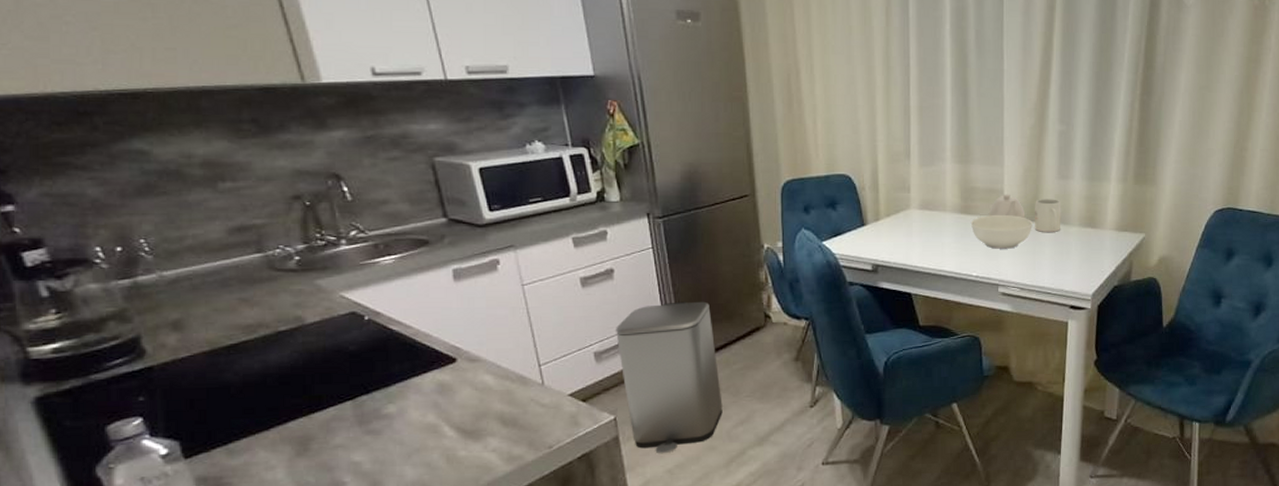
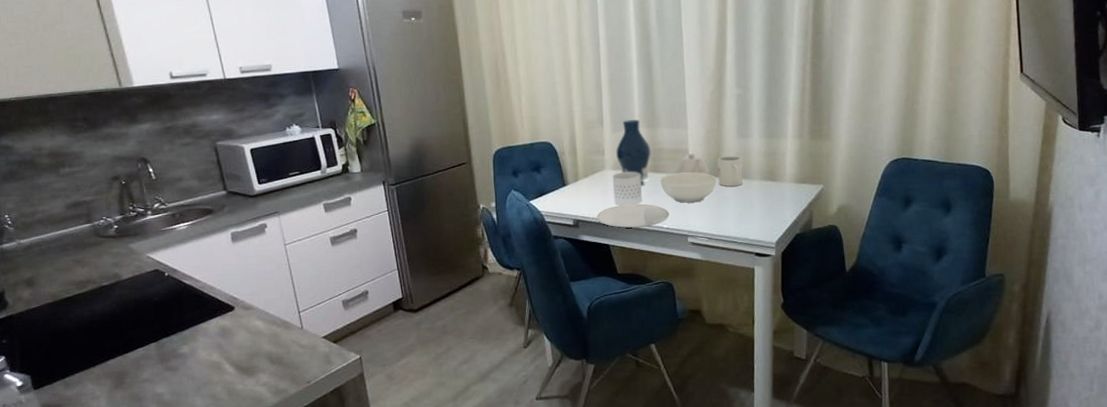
pedal bin: present [615,301,723,454] -> none [359,255,449,389]
plate: none [898,248,980,276] -> present [596,203,670,229]
mug: none [918,212,950,249] -> present [612,171,642,205]
vase: none [922,154,962,228] -> present [615,120,651,185]

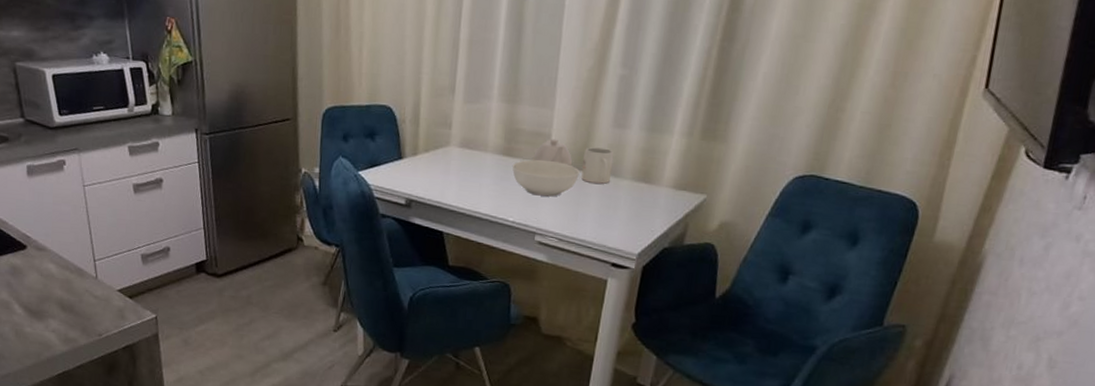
plate: present [596,203,670,229] -> none [432,188,518,218]
mug: present [612,171,642,205] -> none [455,151,491,191]
vase: present [615,120,651,185] -> none [464,90,507,169]

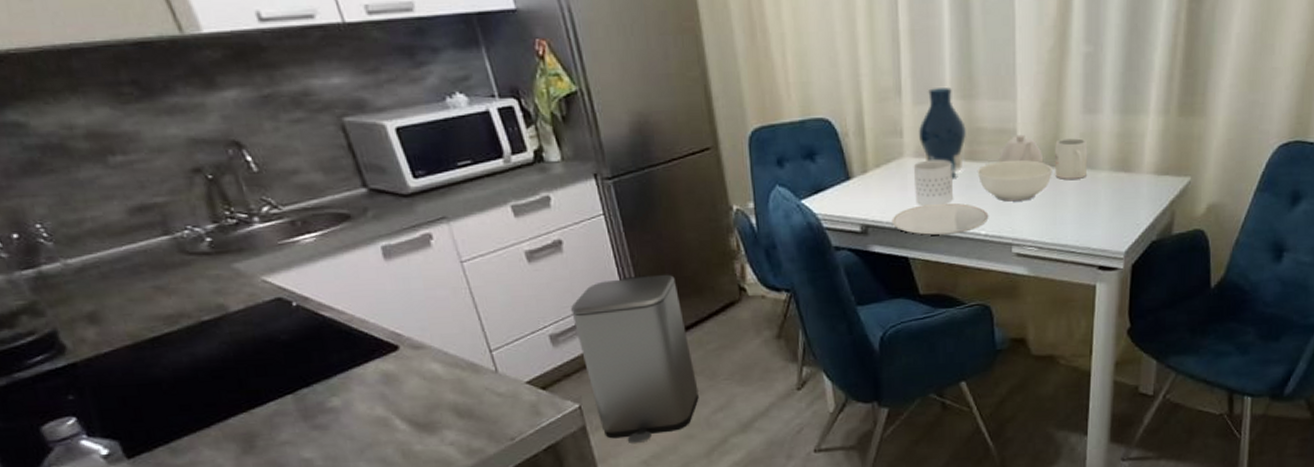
pedal bin: none [160,215,252,356] -> present [570,274,699,444]
plate: none [432,188,518,218] -> present [891,202,989,236]
mug: none [455,151,491,191] -> present [913,159,953,205]
vase: none [464,90,507,169] -> present [918,88,966,178]

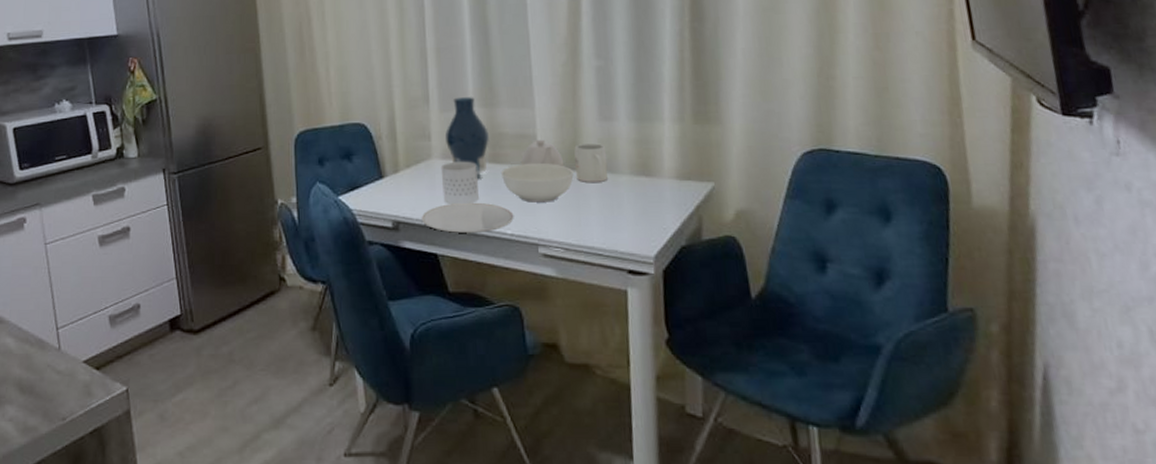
pedal bin: present [570,274,699,444] -> none [129,262,236,433]

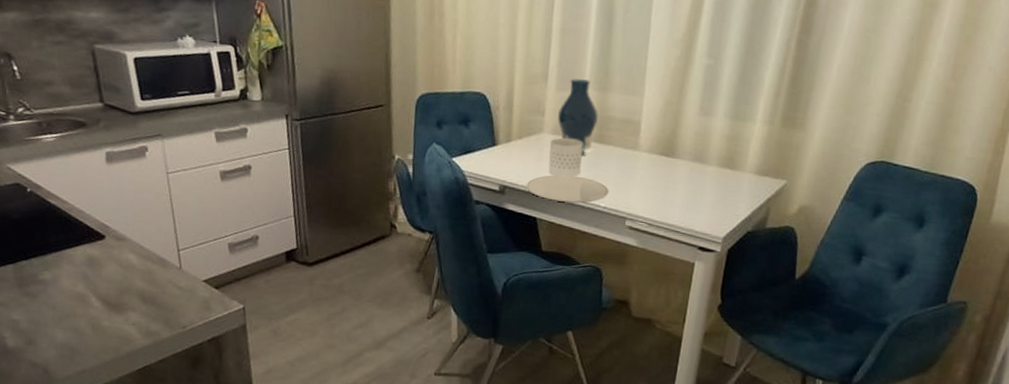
bowl: present [500,164,574,203] -> none [603,146,668,183]
teapot: present [520,139,565,166] -> none [622,126,662,152]
mug: present [574,143,608,182] -> none [670,134,700,170]

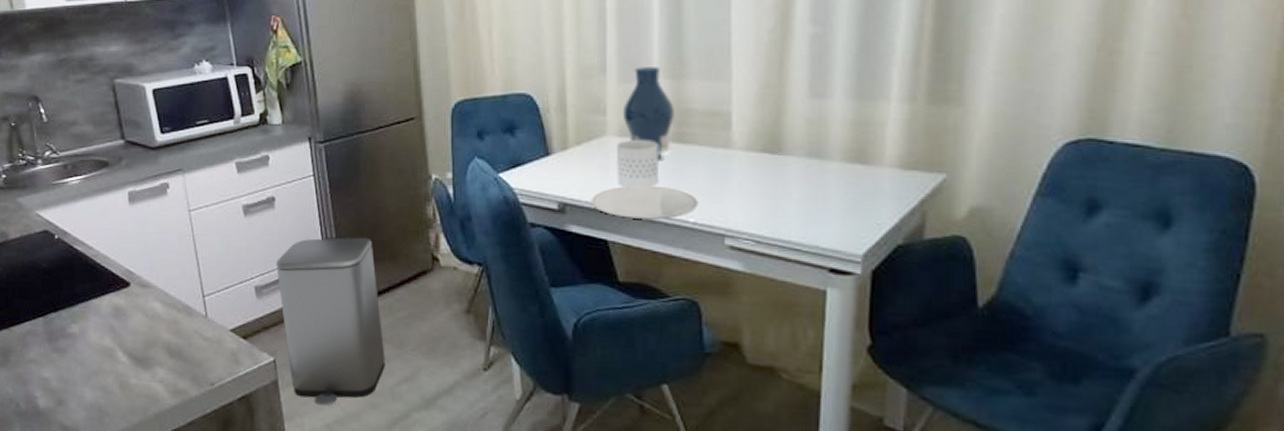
pedal bin: none [249,203,344,347] -> present [275,236,385,406]

